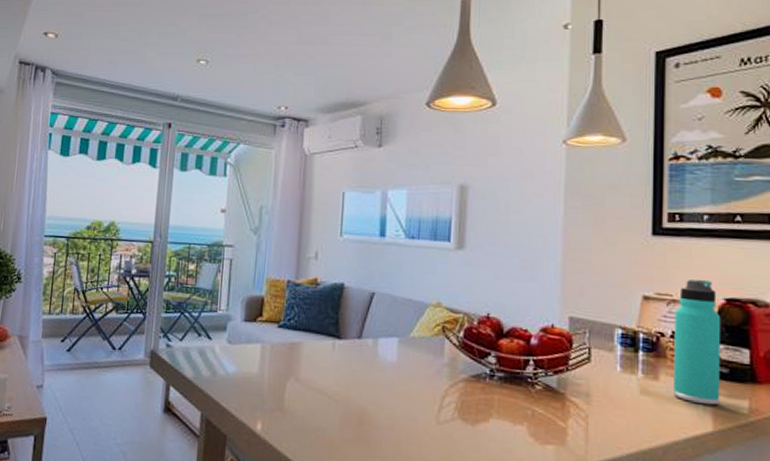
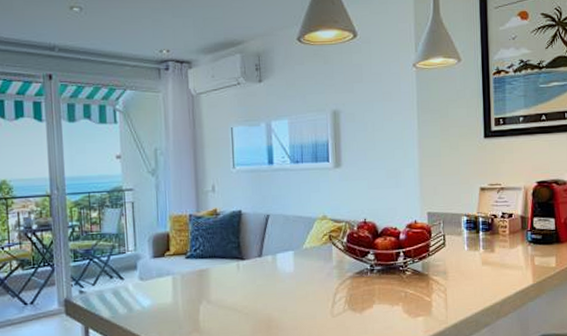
thermos bottle: present [674,279,722,406] -> none [503,168,537,266]

